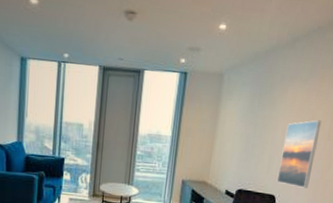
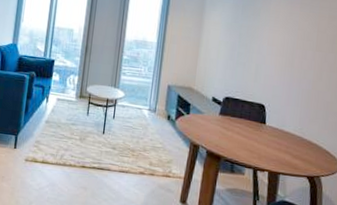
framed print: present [276,120,322,188] -> none [265,31,308,99]

